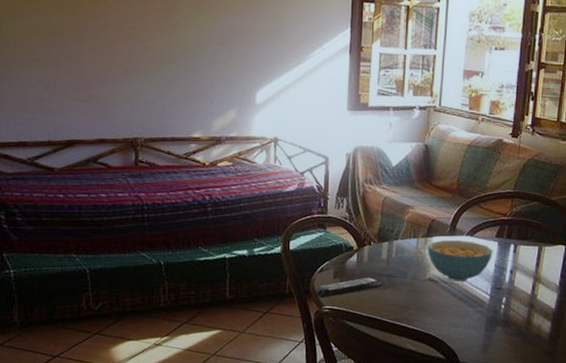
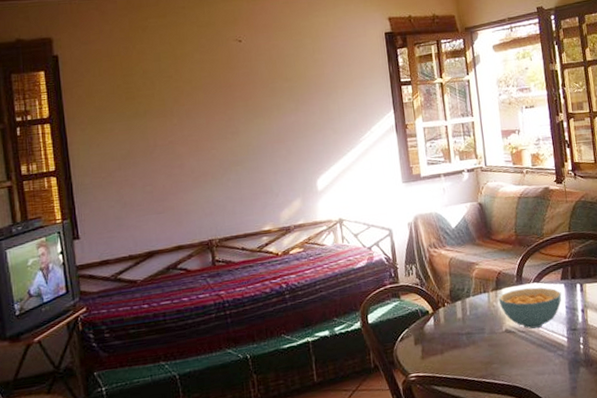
remote control: present [315,277,383,299] -> none [399,338,463,368]

